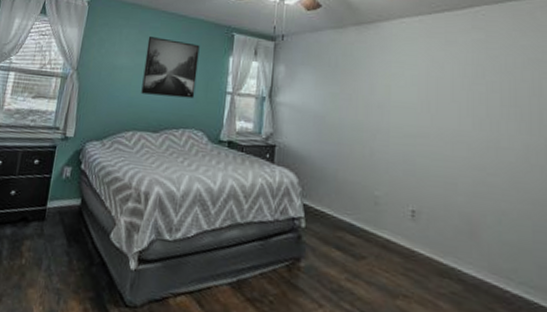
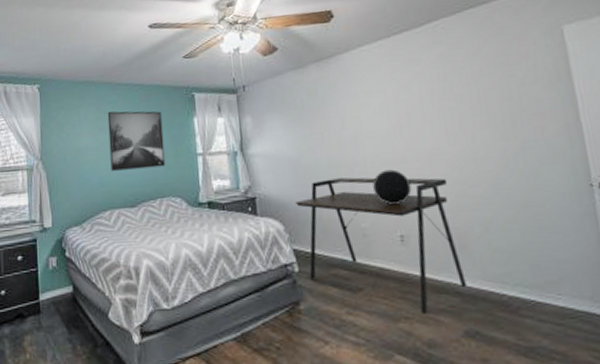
desk: none [314,140,471,296] -> present [296,177,467,314]
decorative globe: none [392,142,430,178] -> present [373,169,412,204]

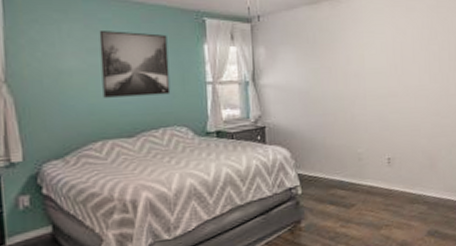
desk: present [296,177,467,314] -> none [303,108,432,221]
decorative globe: present [373,169,412,204] -> none [370,102,400,132]

